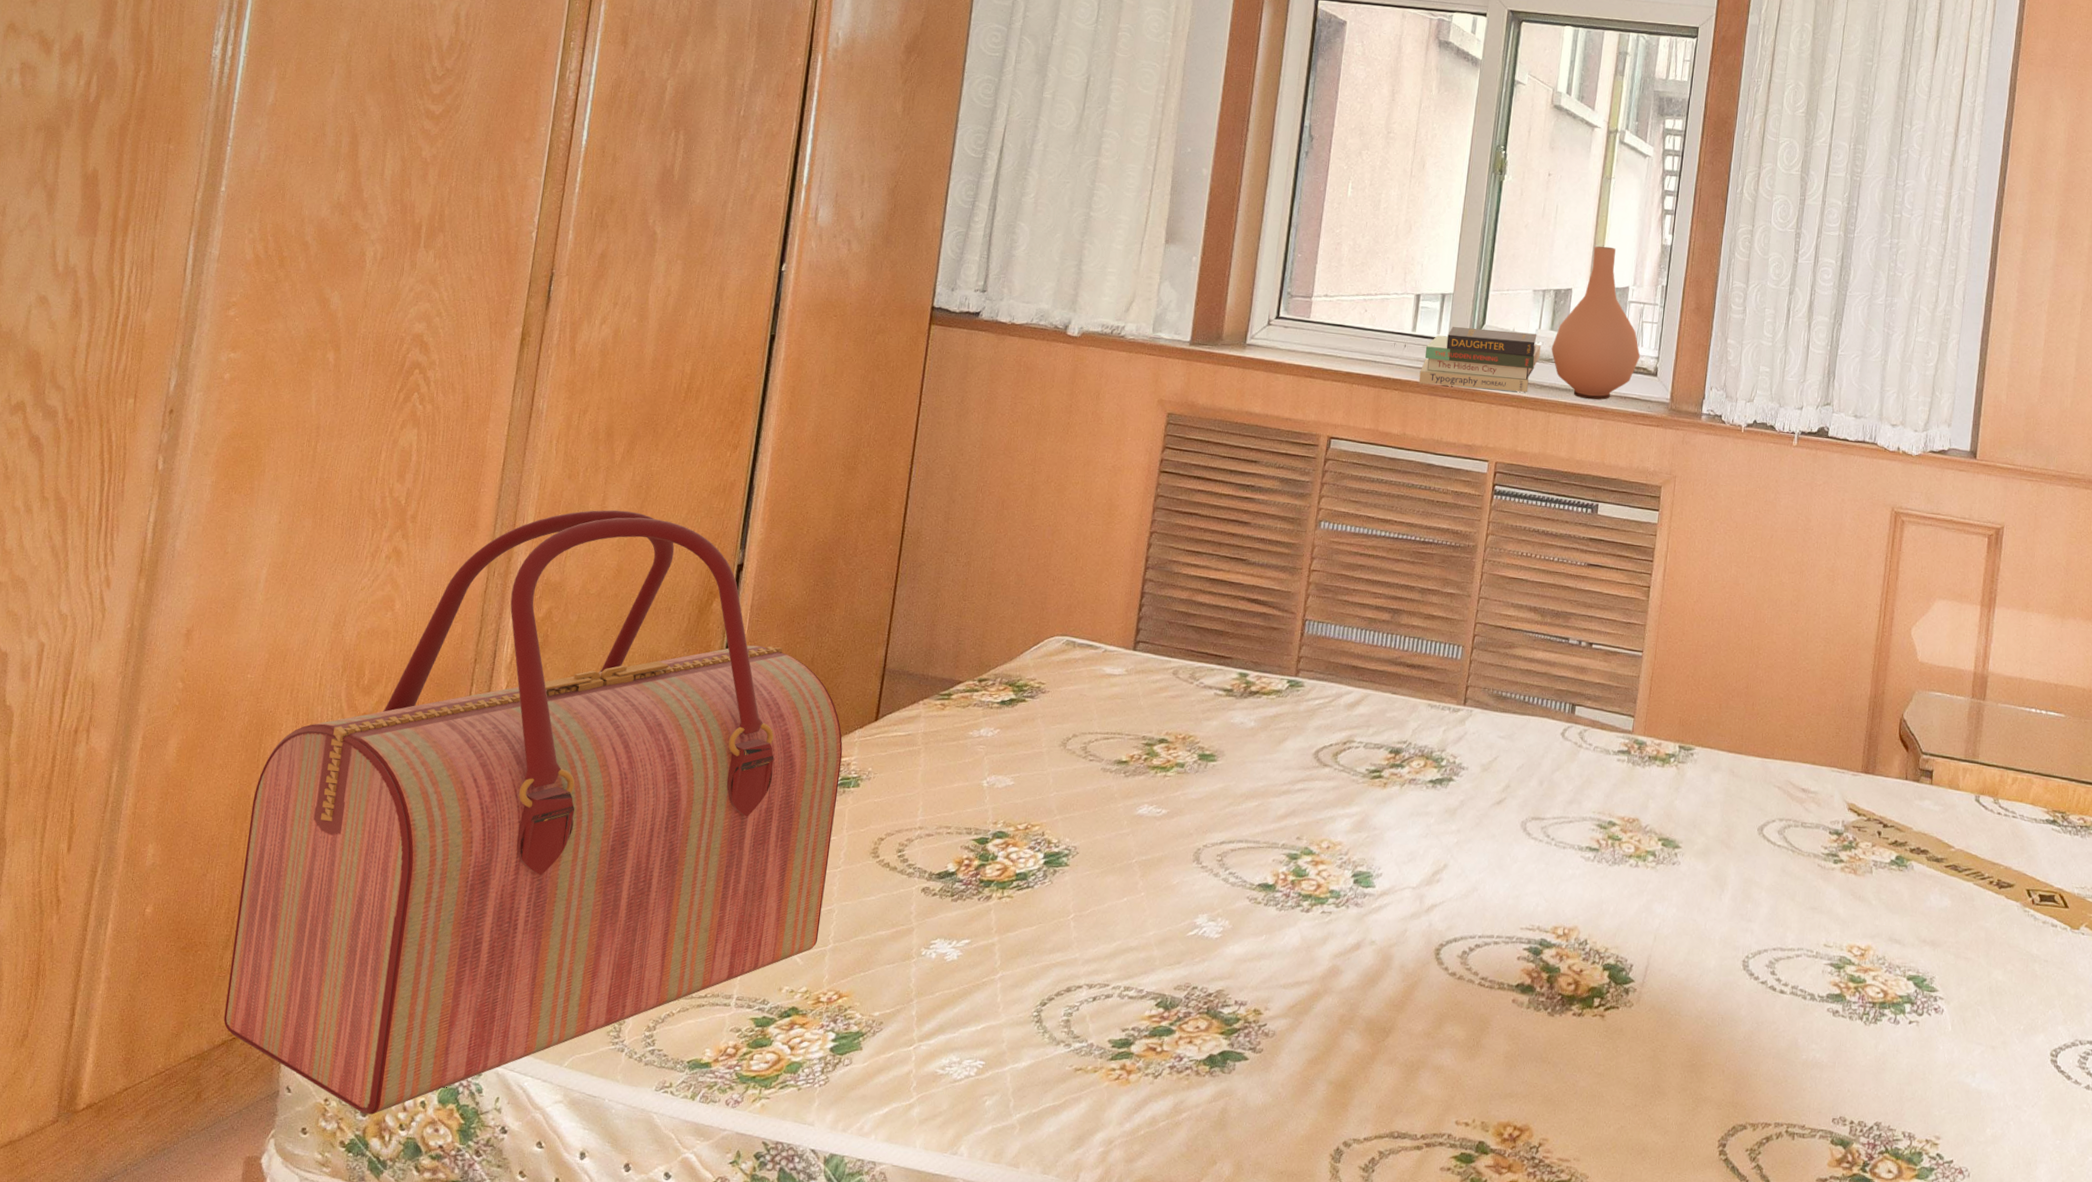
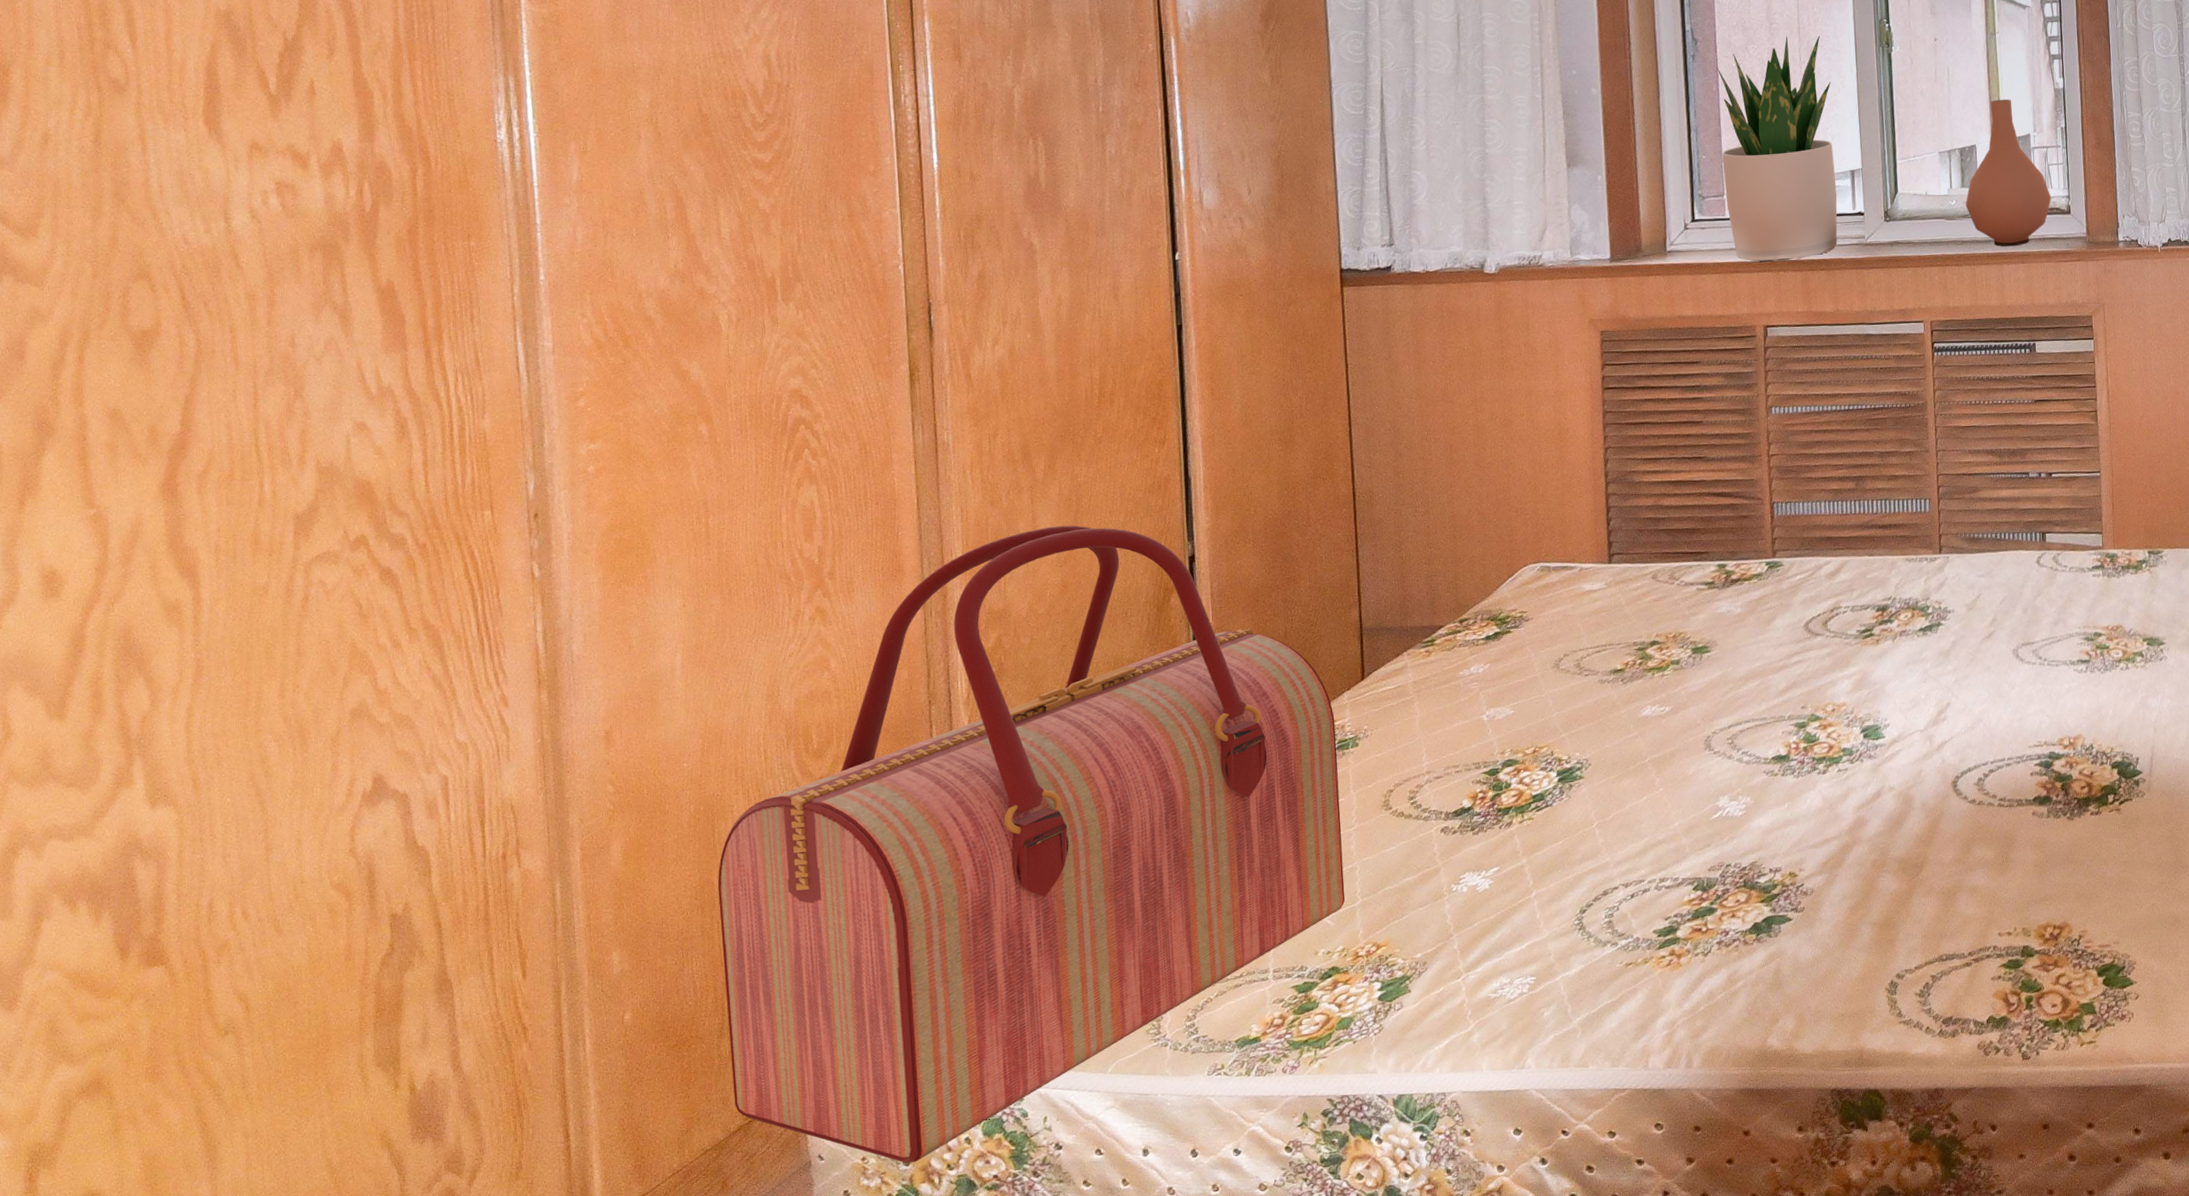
planter: none [1313,147,1438,375] -> present [1716,35,1838,262]
books: present [1418,327,1542,392] -> none [1842,193,1956,260]

